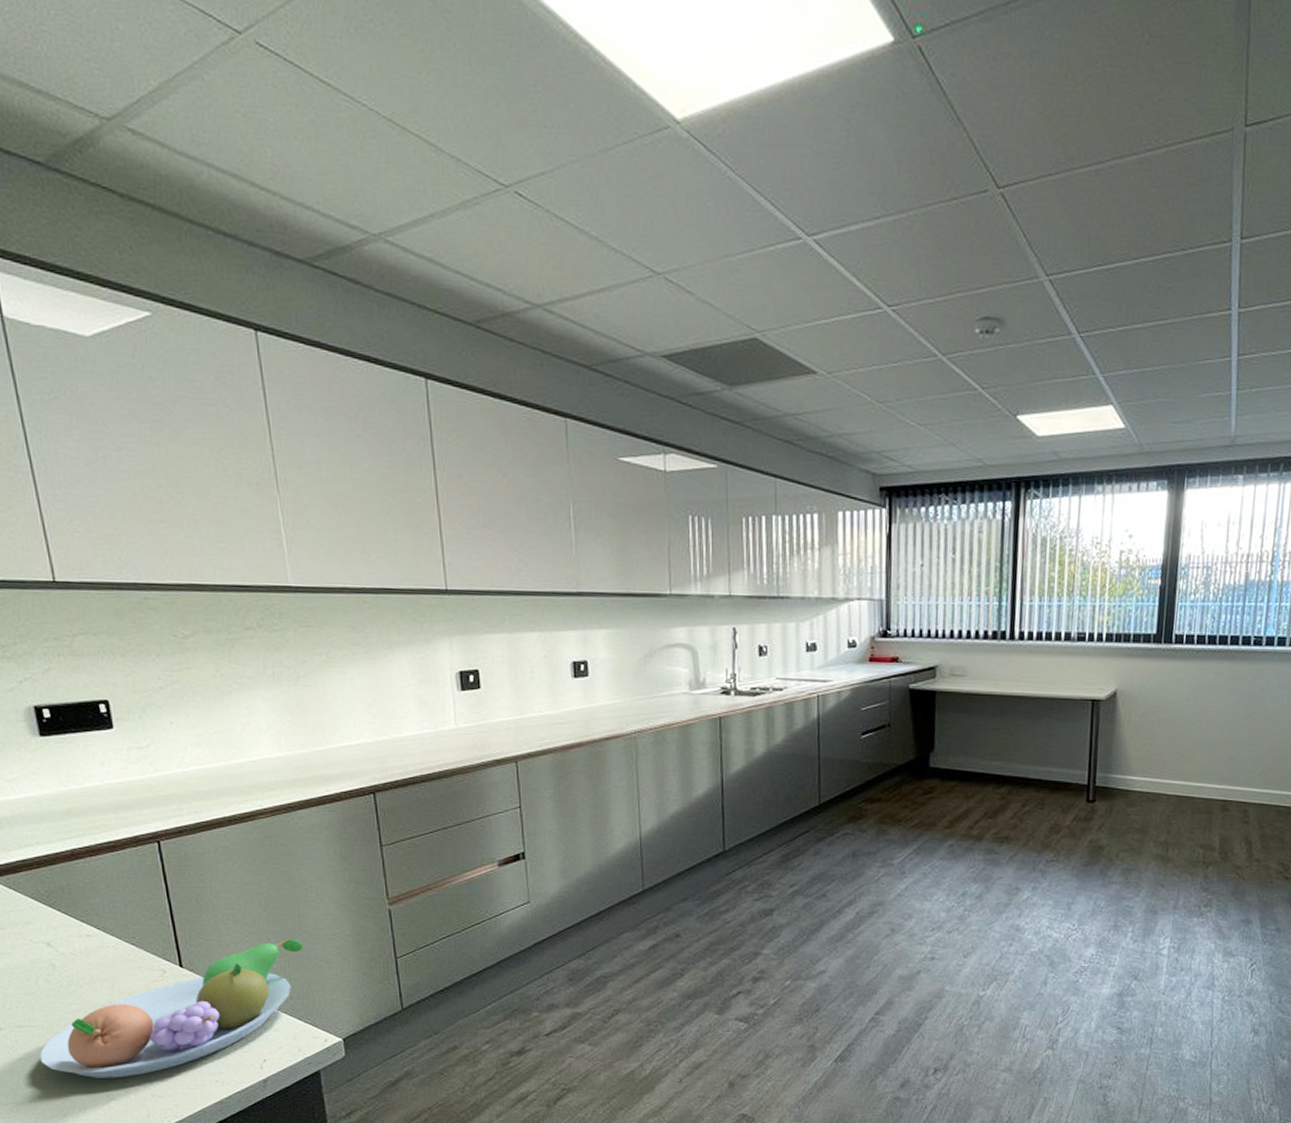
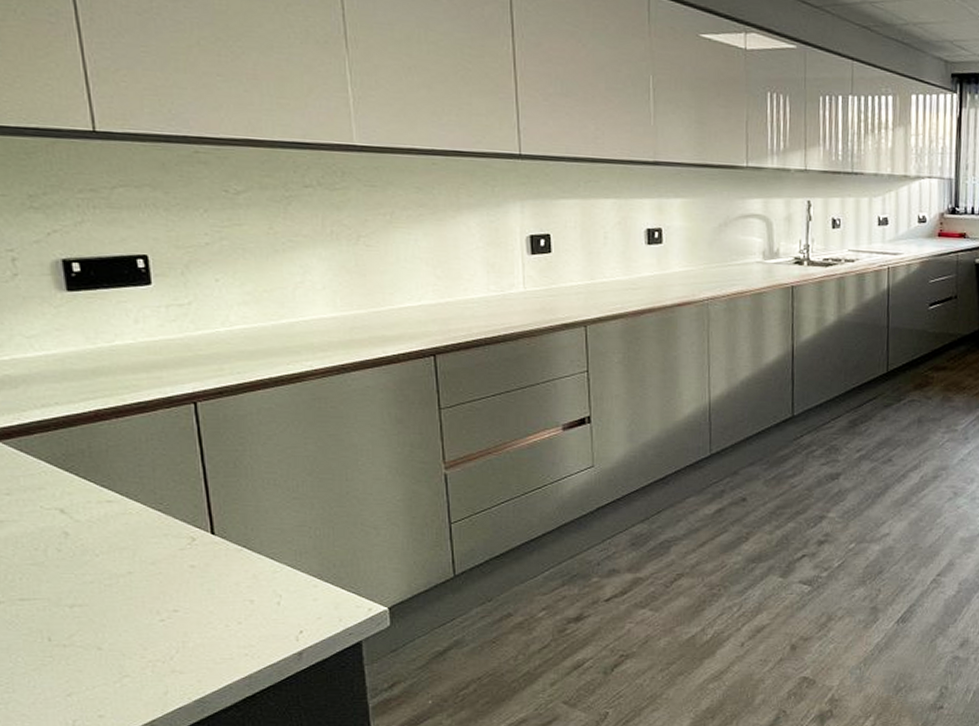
fruit bowl: present [40,939,303,1078] -> none [44,504,350,654]

